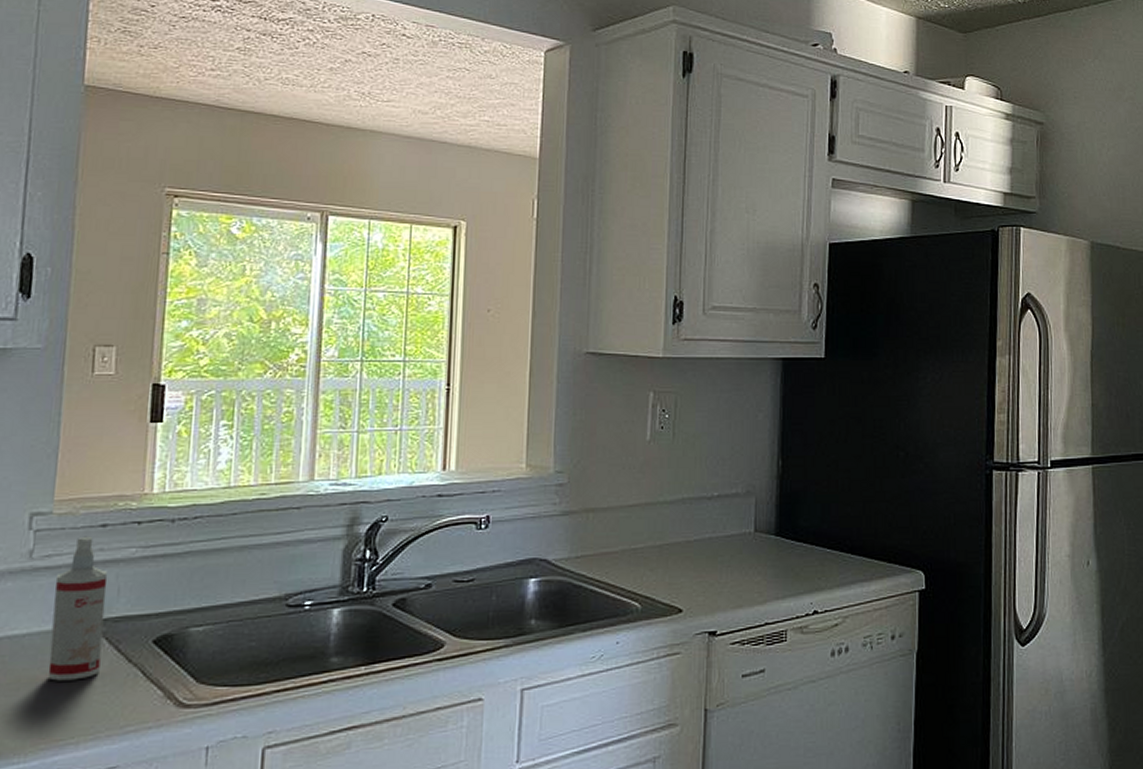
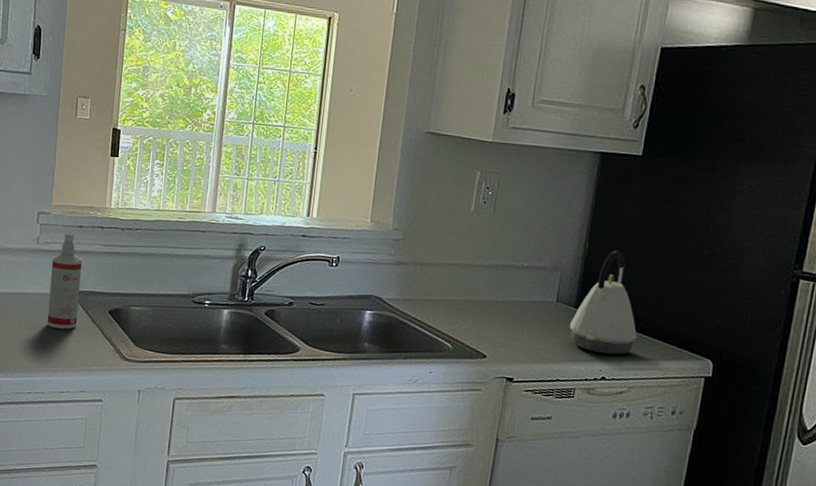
kettle: none [772,464,845,584] -> present [569,250,638,356]

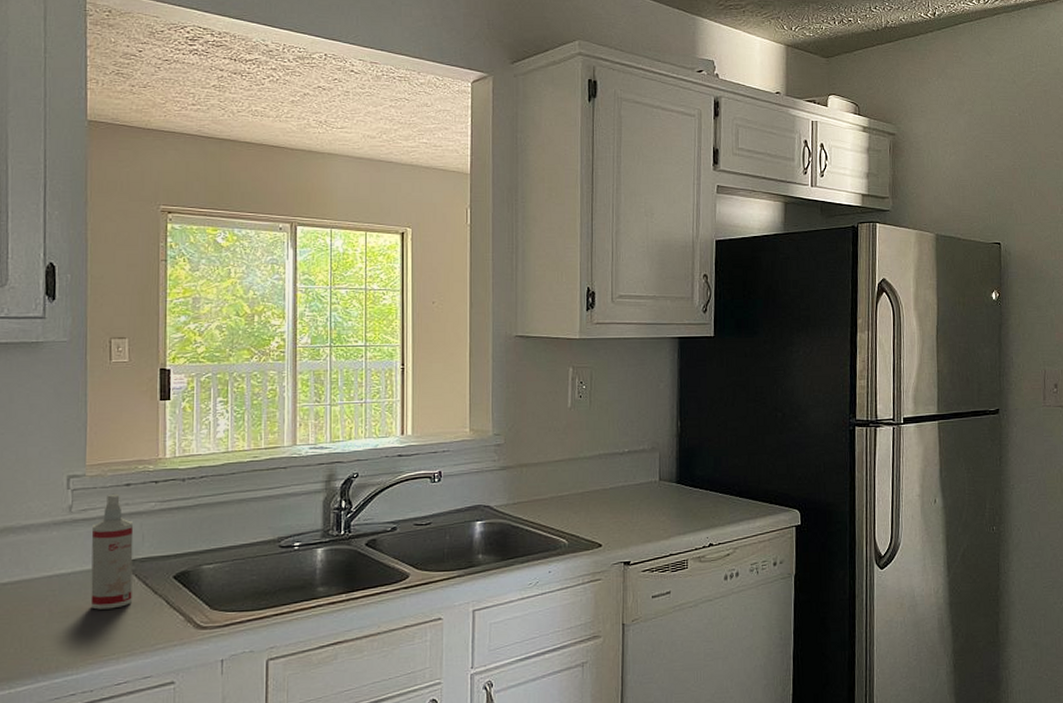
kettle: present [569,250,638,356] -> none [674,424,734,522]

